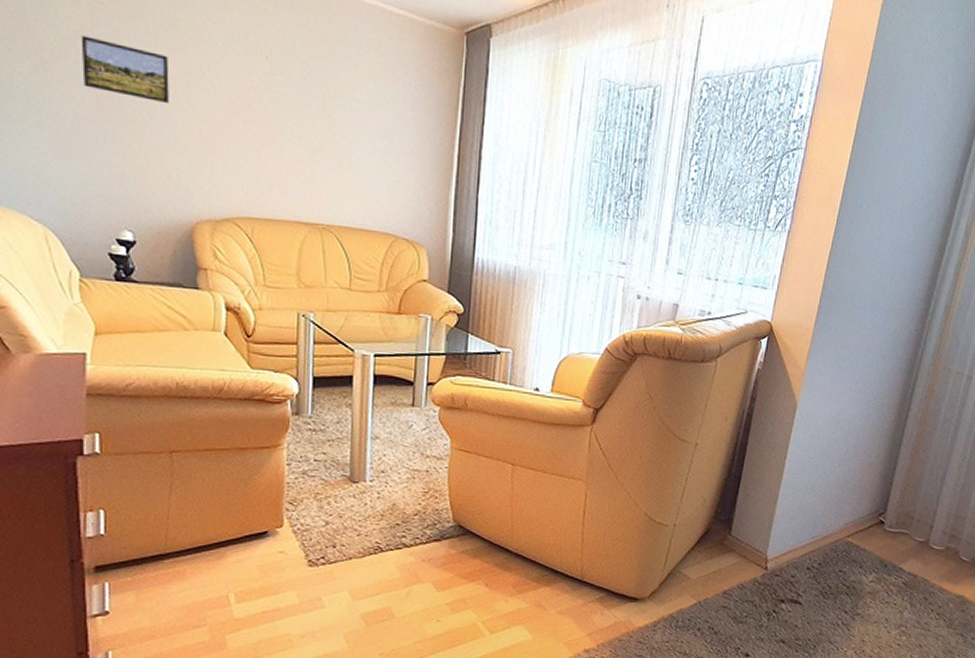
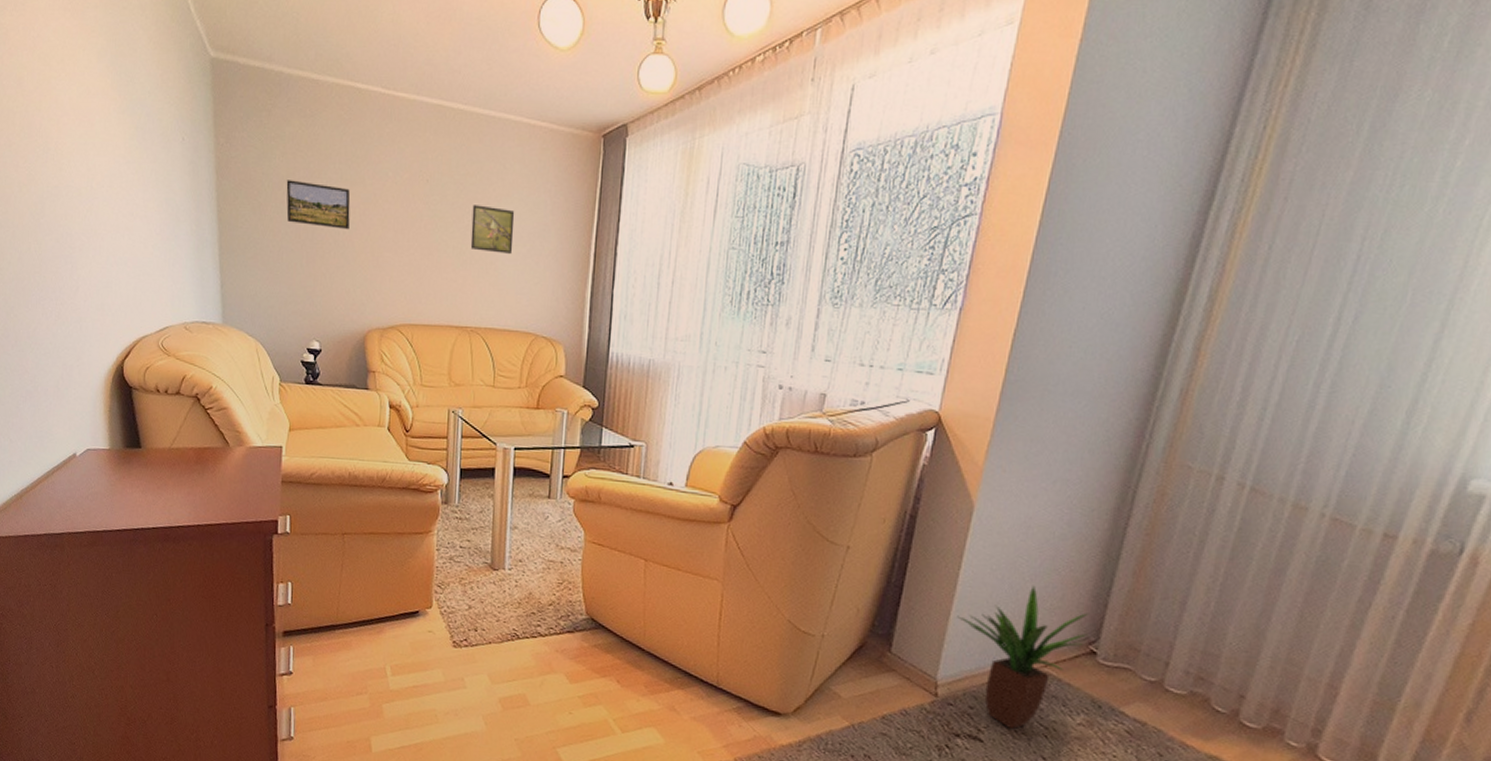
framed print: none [320,91,371,148] -> present [470,205,515,254]
potted plant: none [783,470,879,592] -> present [957,585,1089,730]

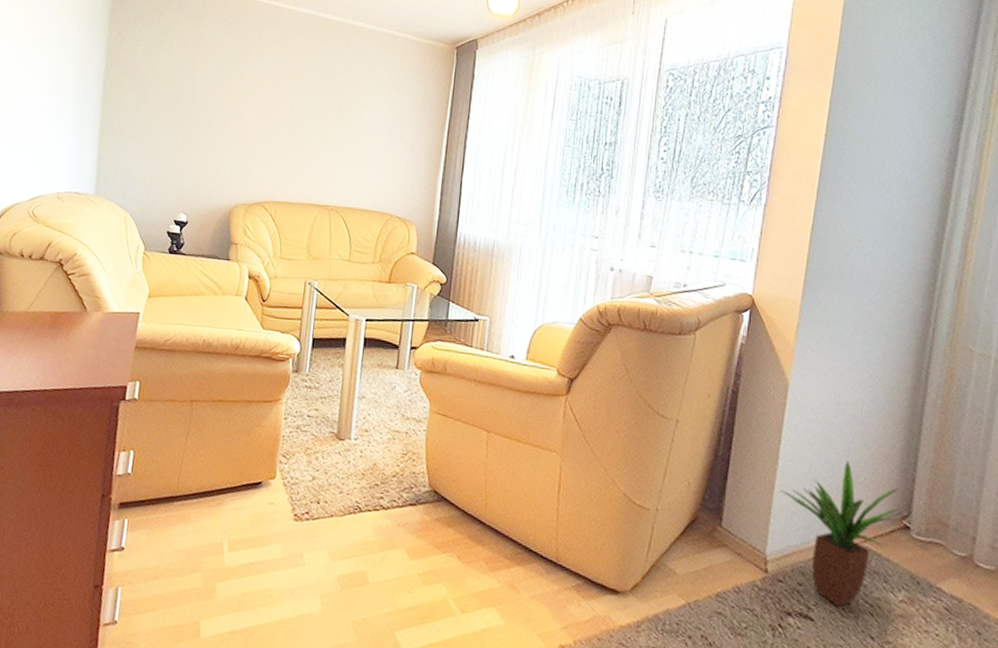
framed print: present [286,180,351,230] -> none [168,70,228,116]
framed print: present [470,205,515,254] -> none [334,99,377,143]

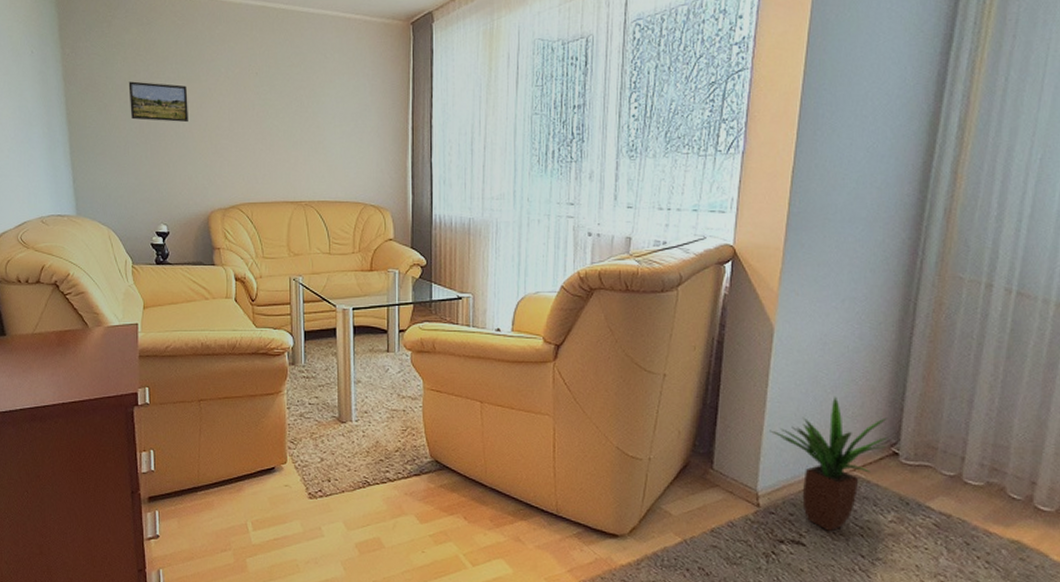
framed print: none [168,70,228,116] -> present [128,81,188,123]

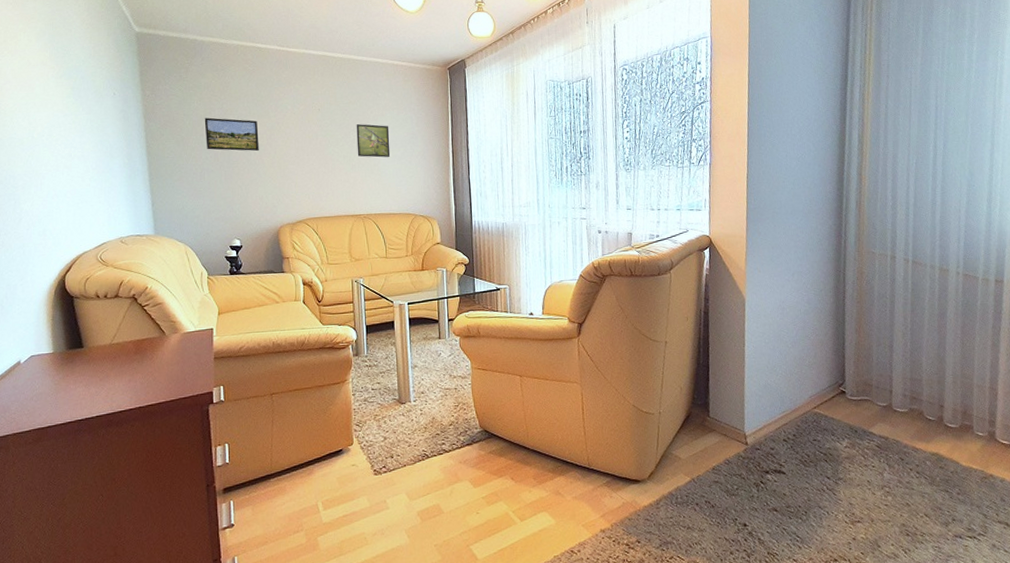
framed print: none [299,92,338,133] -> present [356,124,391,158]
potted plant: present [770,396,889,532] -> none [749,350,837,461]

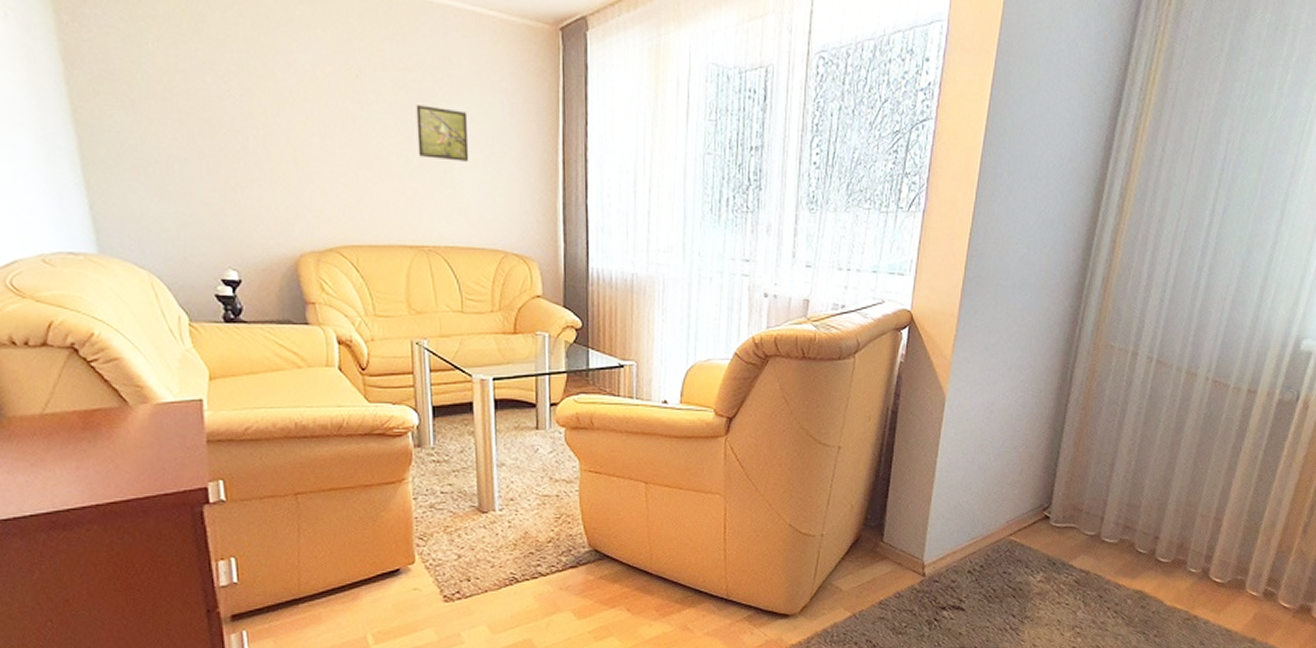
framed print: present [204,117,259,152] -> none [167,71,261,135]

